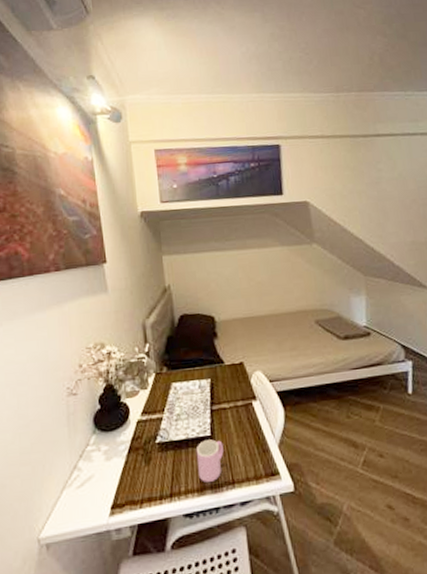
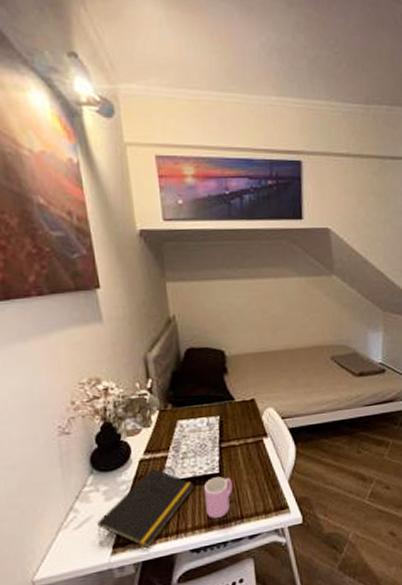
notepad: none [98,429,187,511] -> present [97,468,194,549]

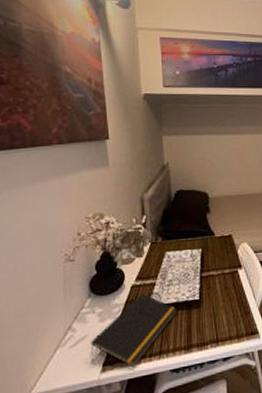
cup: present [203,477,233,519] -> none [185,303,210,341]

